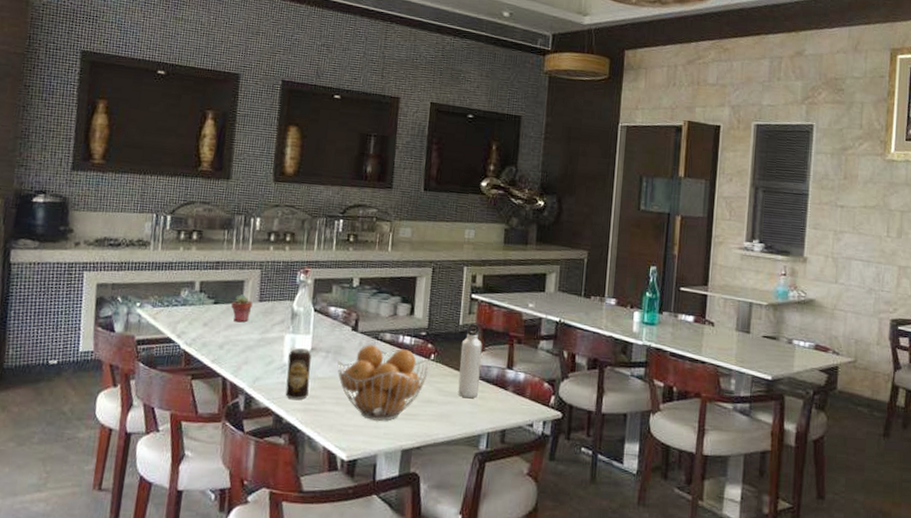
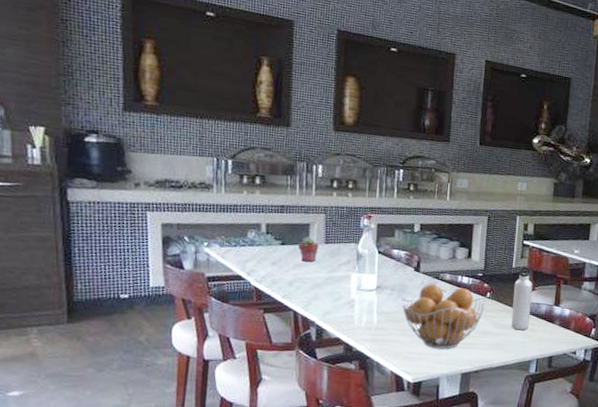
beverage can: present [285,347,312,401] -> none [354,285,378,332]

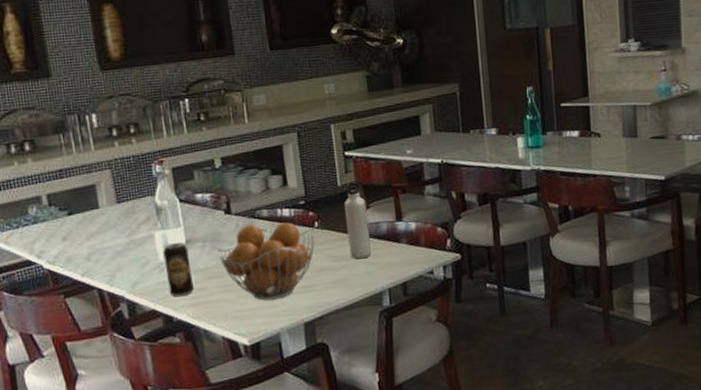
potted succulent: present [297,236,319,262] -> none [86,199,111,230]
beverage can: none [354,285,378,332] -> present [163,242,194,297]

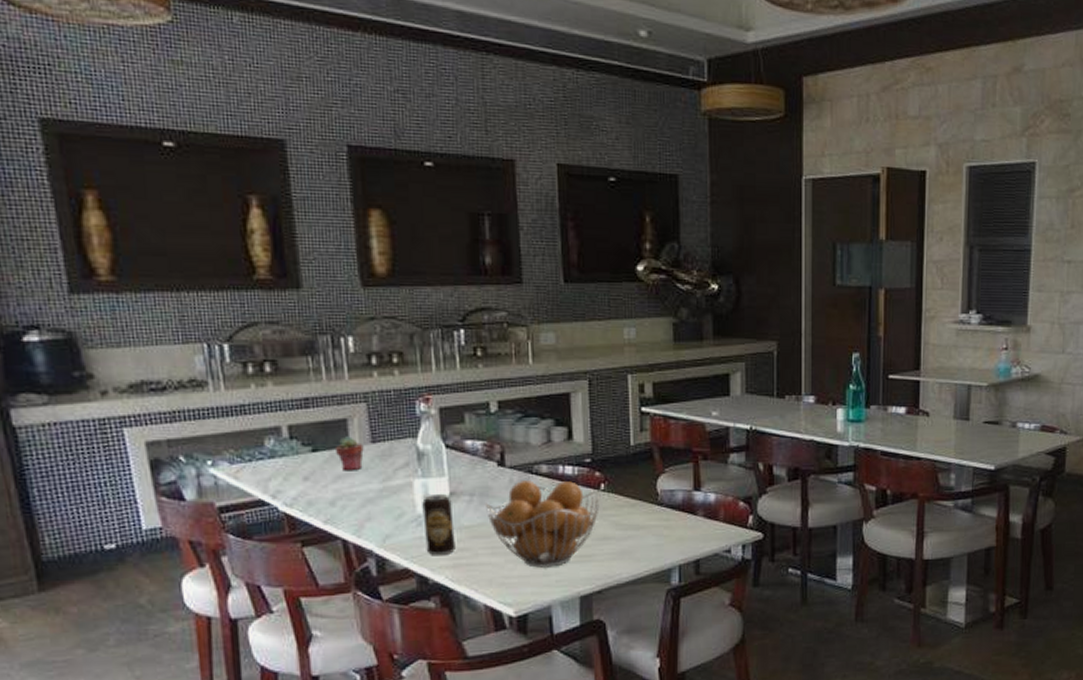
potted succulent: none [86,199,111,230] -> present [334,436,364,471]
water bottle: present [344,182,372,260] -> none [635,442,664,530]

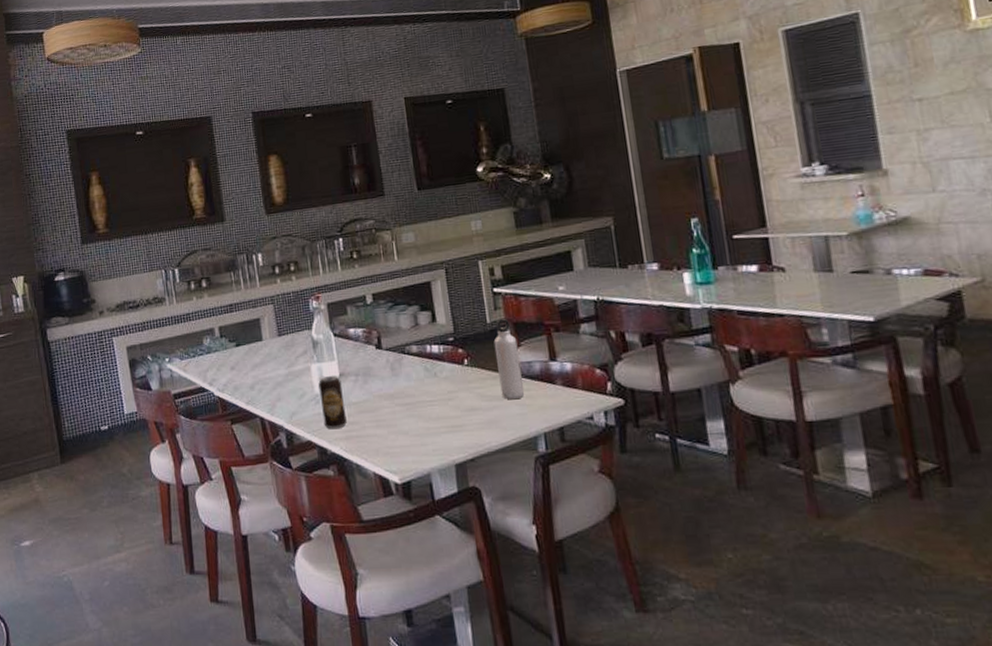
potted succulent: present [334,436,364,471] -> none [252,332,273,361]
fruit basket: present [484,480,600,568] -> none [367,358,465,438]
water bottle: none [635,442,664,530] -> present [493,319,525,400]

